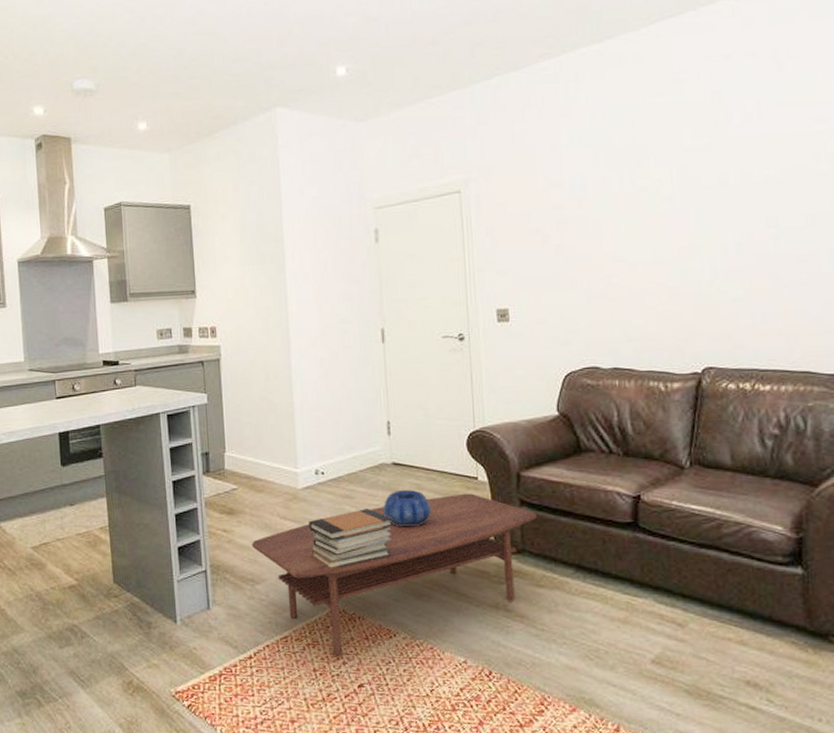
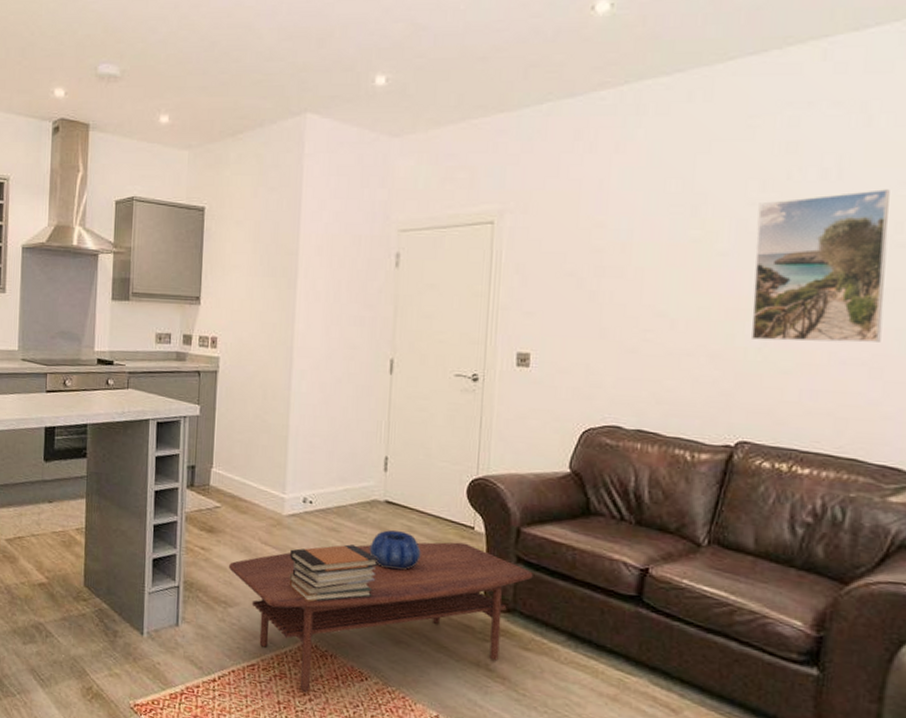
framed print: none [694,126,816,273] -> present [751,189,890,343]

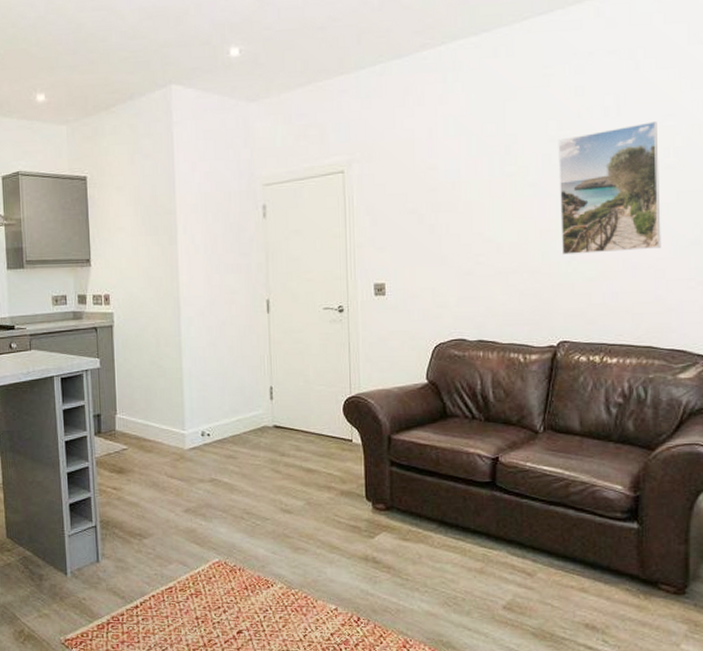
coffee table: present [228,542,533,692] -> none [139,454,405,605]
book stack: present [288,544,379,603] -> none [194,468,273,525]
decorative bowl: present [369,530,421,570] -> none [264,451,309,486]

